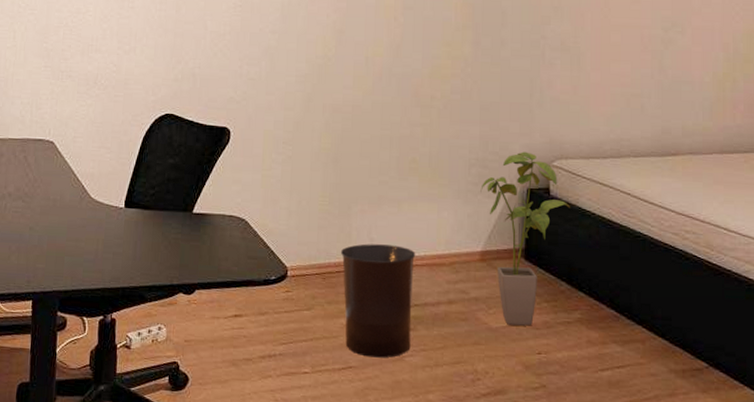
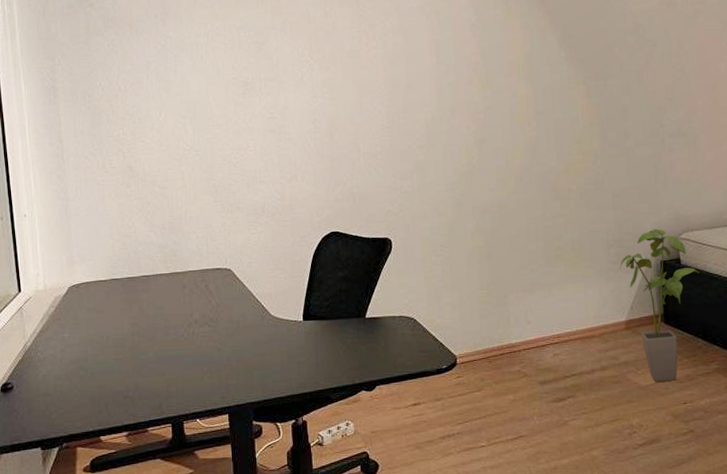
waste bin: present [340,243,416,358] -> none [502,324,573,425]

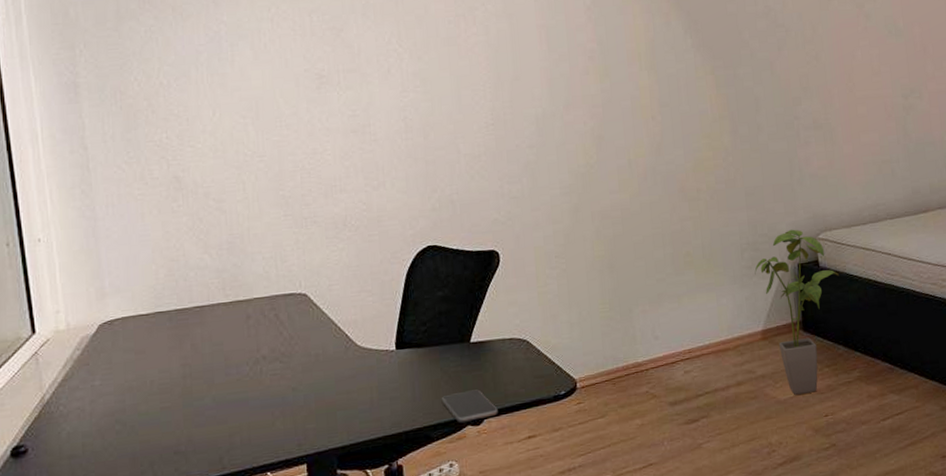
mobile phone: none [340,359,388,388] -> present [441,389,498,424]

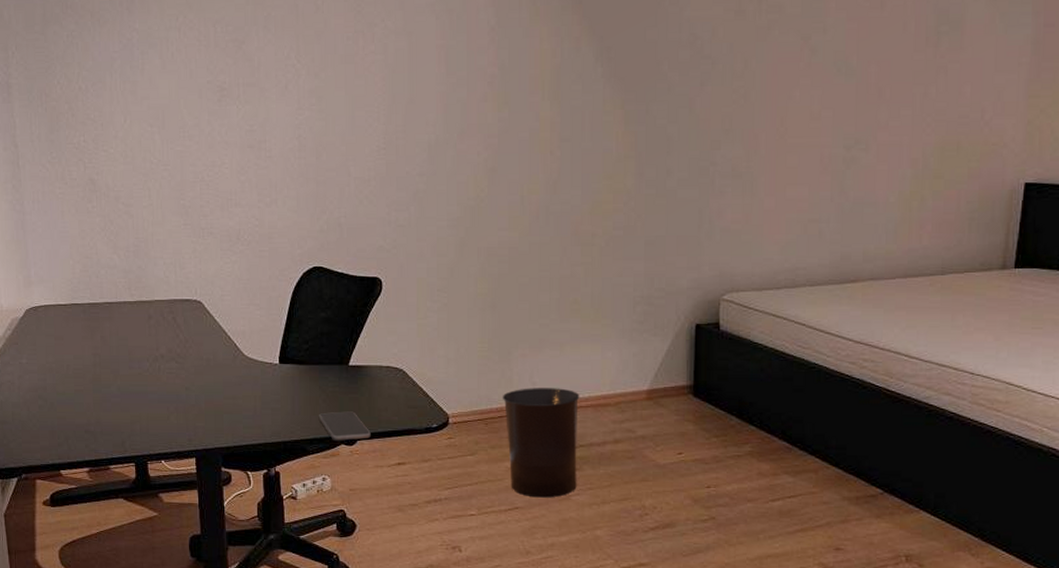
waste bin: none [627,338,707,451] -> present [502,388,580,498]
house plant: present [754,229,840,395] -> none [646,286,742,461]

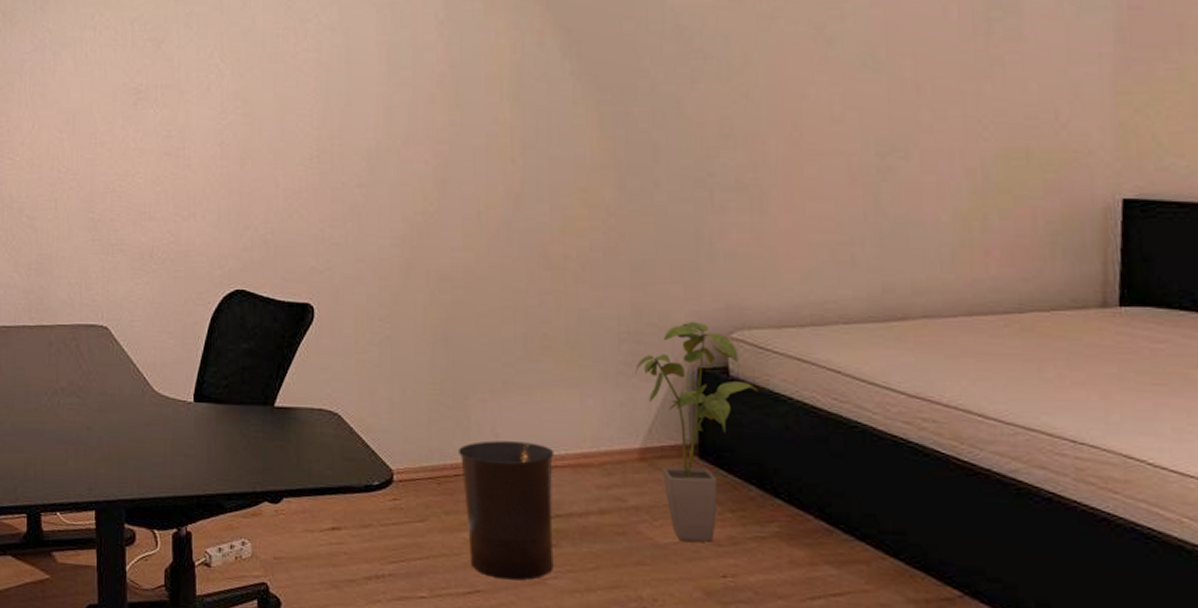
mobile phone: present [318,411,371,442] -> none [238,461,299,499]
house plant: none [646,286,742,461] -> present [635,321,759,542]

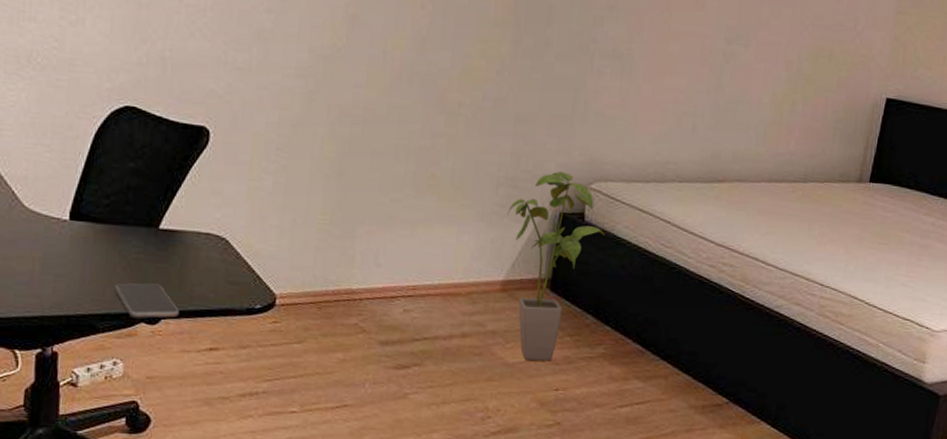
mobile phone: none [238,461,299,499] -> present [114,283,179,320]
waste bin: present [457,440,555,580] -> none [340,269,429,395]

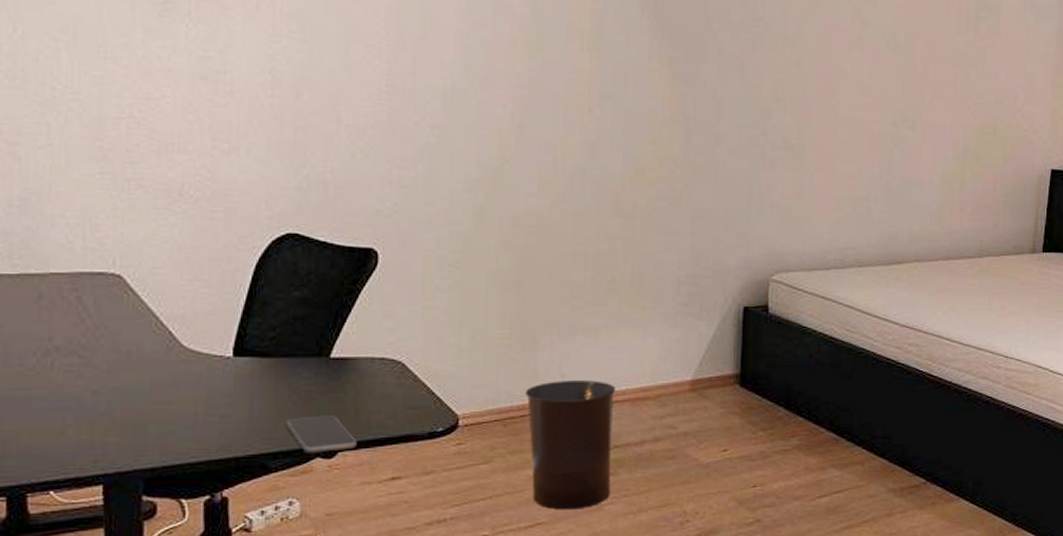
waste bin: none [340,269,429,395] -> present [524,380,616,510]
house plant: present [507,171,606,362] -> none [691,265,791,459]

